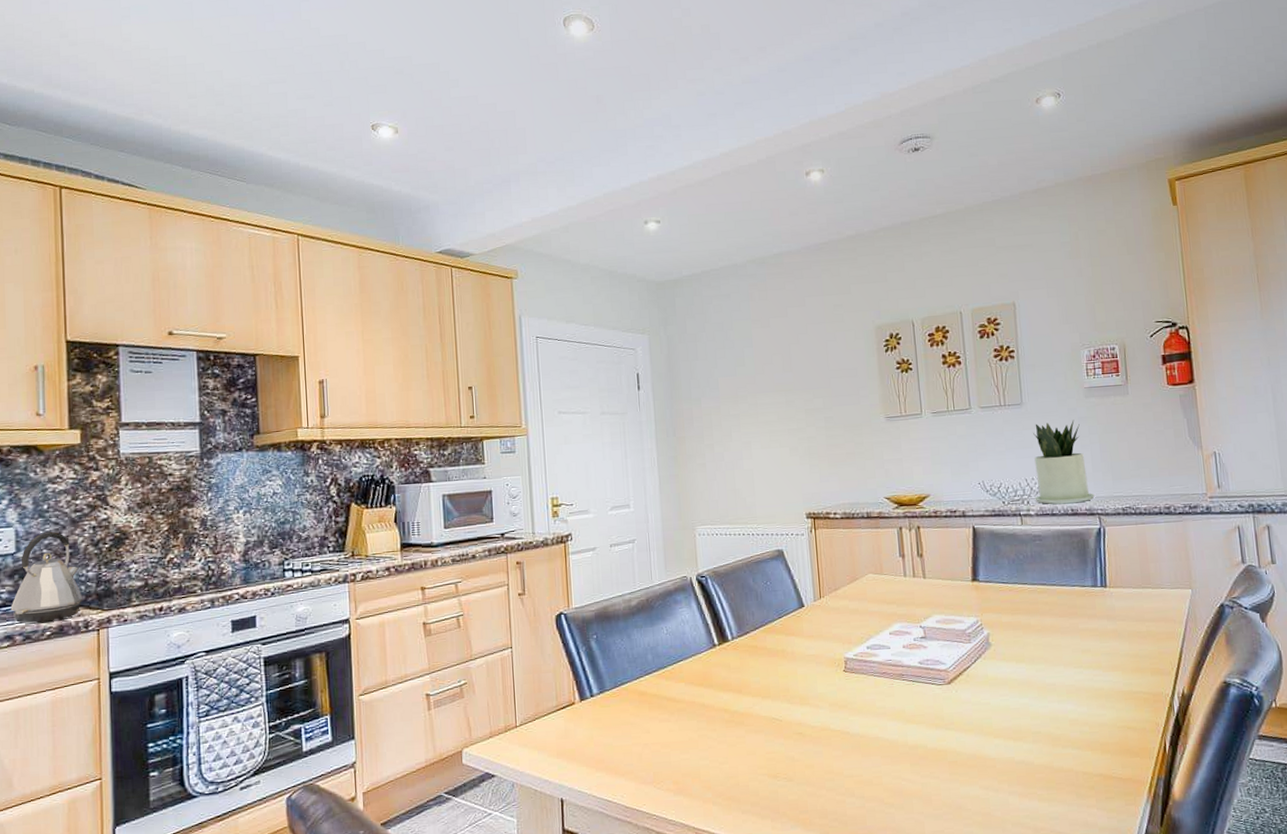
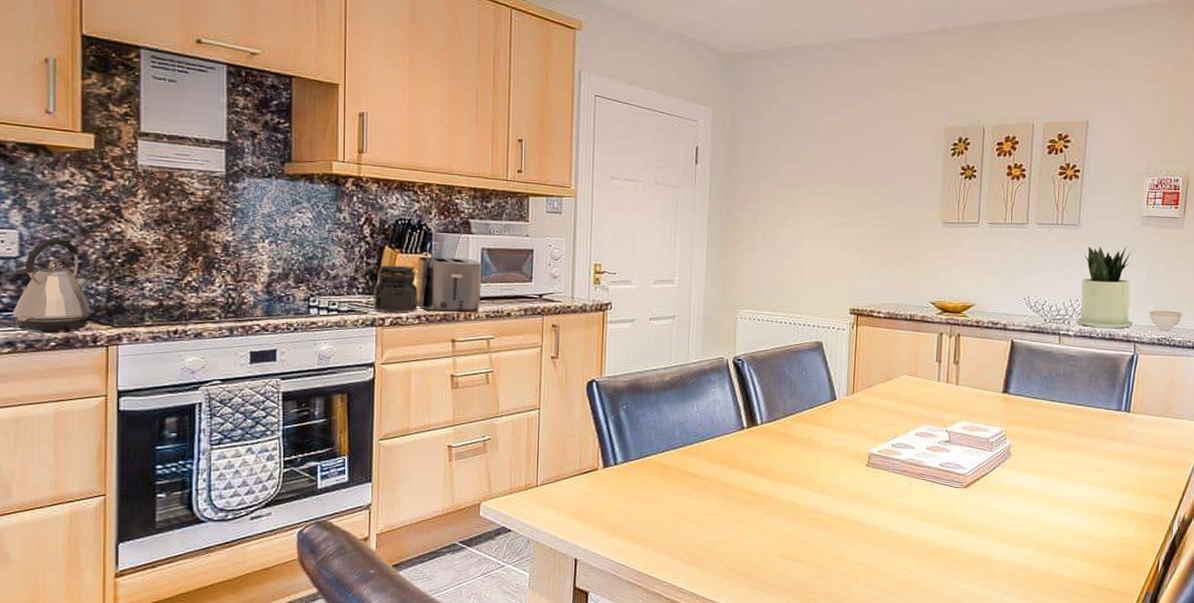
jar: none [343,520,386,569] -> present [372,265,418,314]
toaster: none [382,506,446,563] -> present [416,256,482,313]
bowl: none [1107,478,1144,500] -> present [1148,310,1184,331]

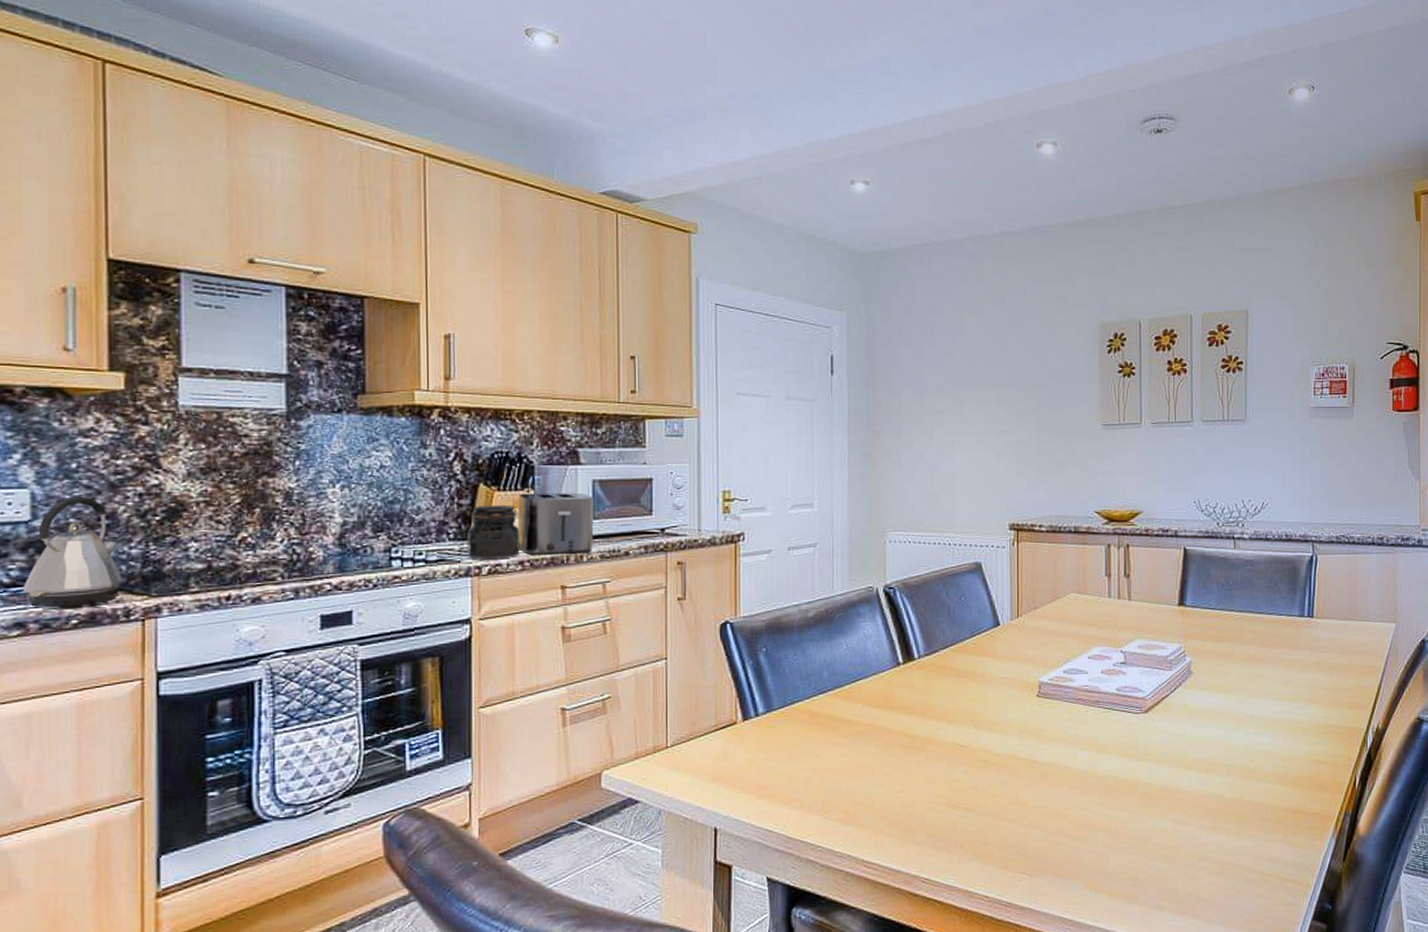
planter: present [1076,246,1134,329] -> none [1250,440,1310,529]
bowl: present [1148,310,1184,331] -> none [1324,505,1360,528]

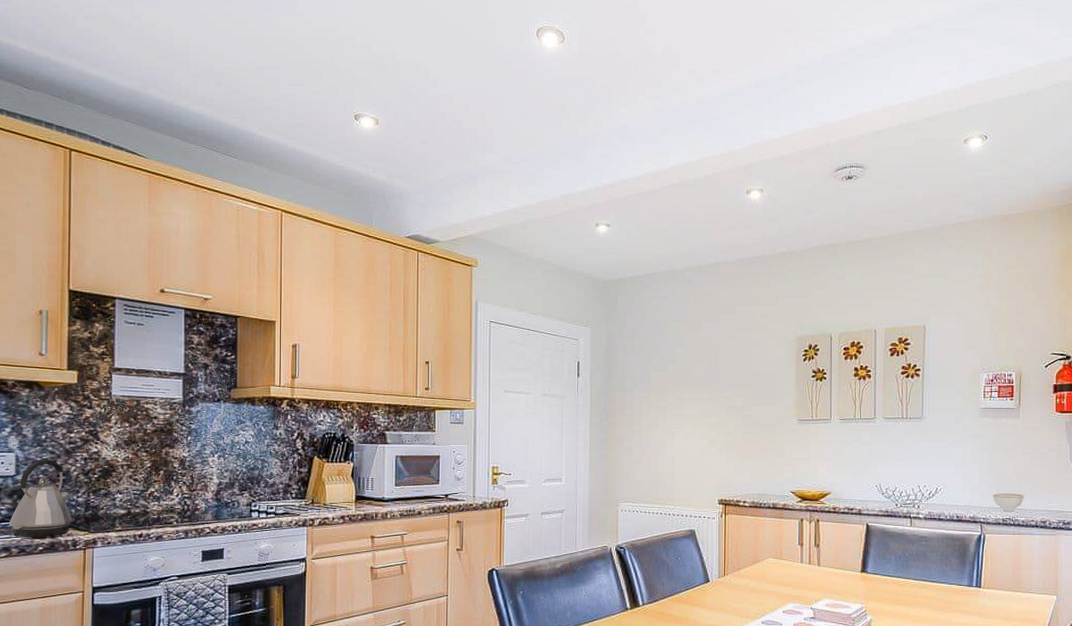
jar: present [466,504,520,561] -> none [304,473,342,515]
toaster: present [518,492,594,556] -> none [341,464,396,513]
bowl: none [1324,505,1360,528] -> present [992,492,1025,512]

